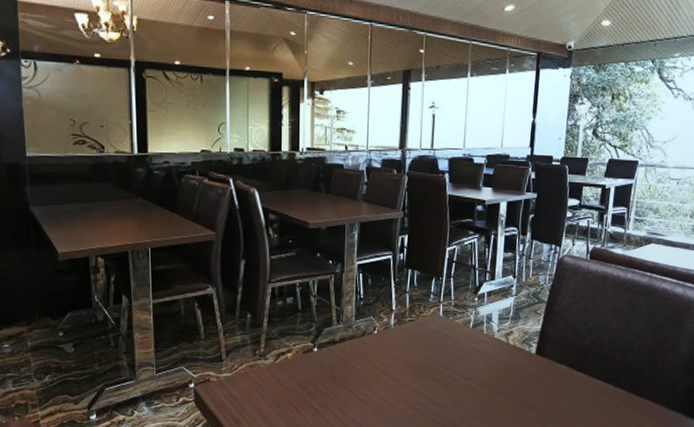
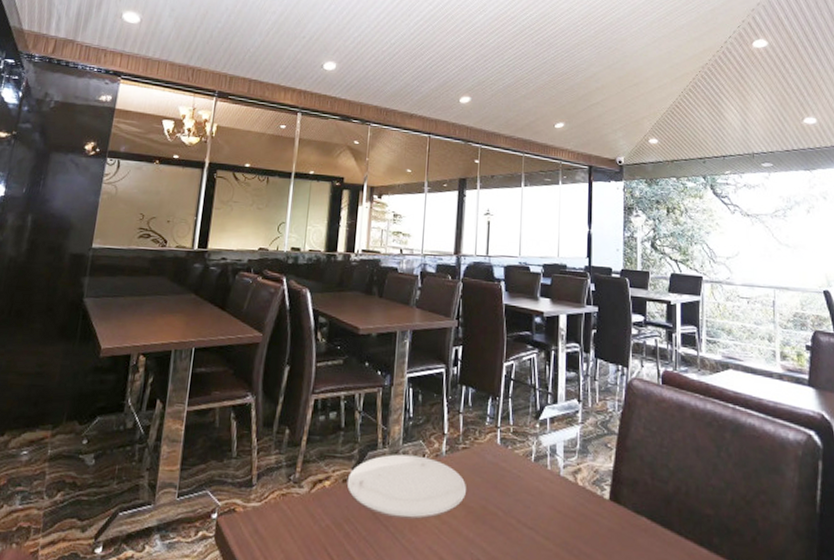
plate: none [307,329,413,378] -> present [346,454,467,520]

